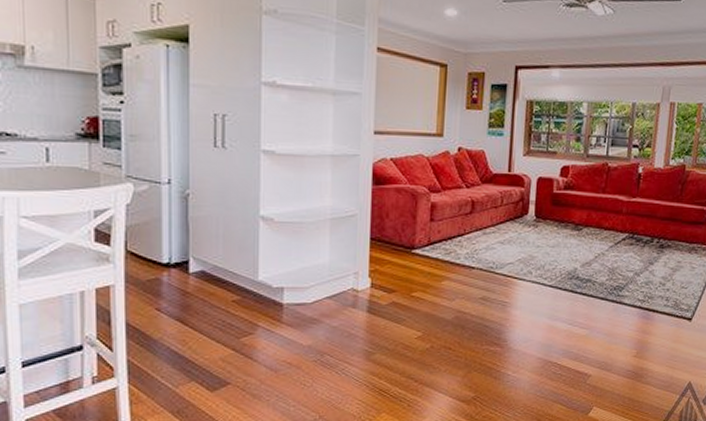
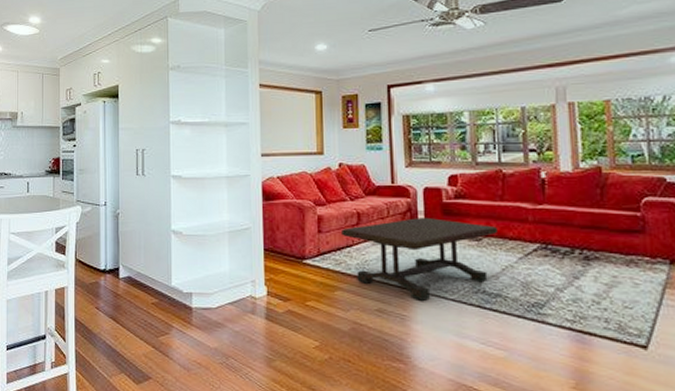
coffee table: none [454,206,597,288] -> present [341,216,499,301]

